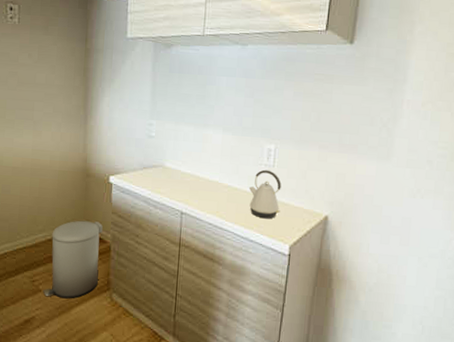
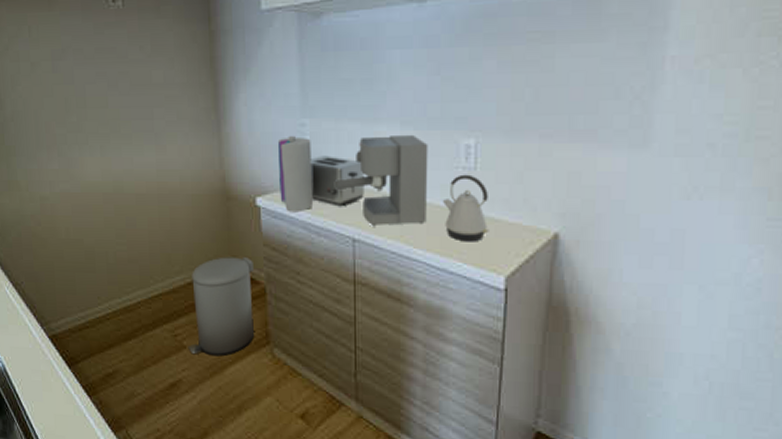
paper towel holder: none [128,132,156,190] -> present [277,136,314,213]
toaster: none [153,148,194,188] -> present [310,156,364,207]
coffee maker: none [171,137,242,204] -> present [335,134,428,227]

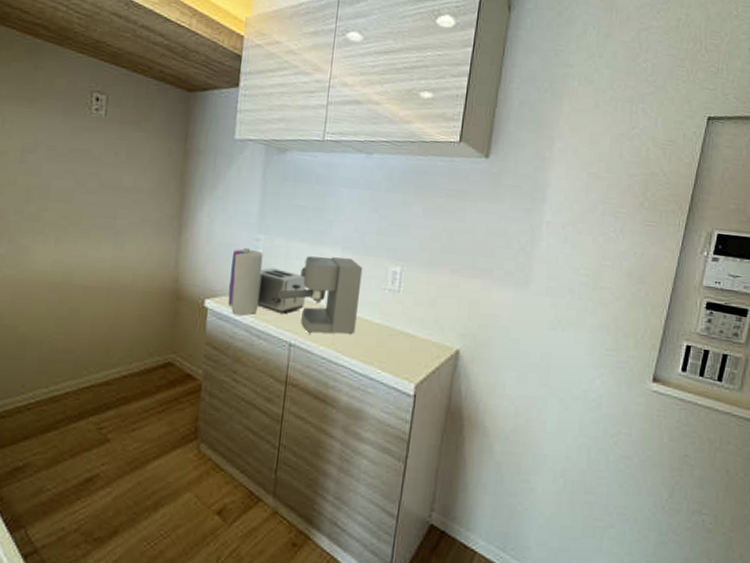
pedal bin: present [188,257,254,357] -> none [111,352,193,451]
kettle: present [442,174,489,242] -> none [369,295,407,353]

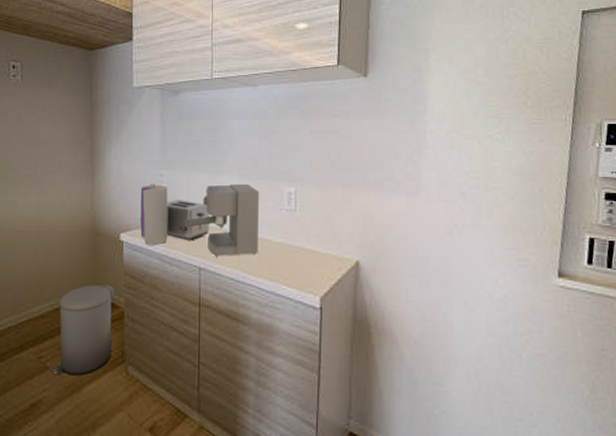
pedal bin: none [111,352,193,451] -> present [50,285,114,376]

